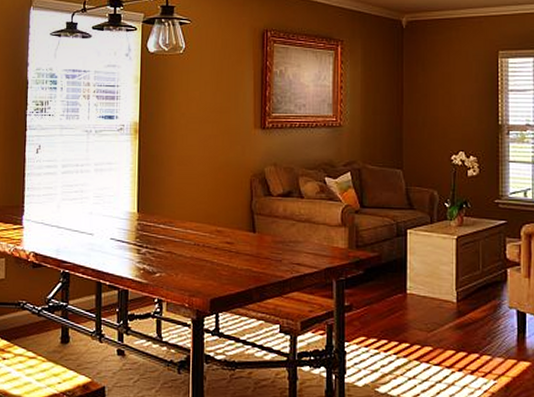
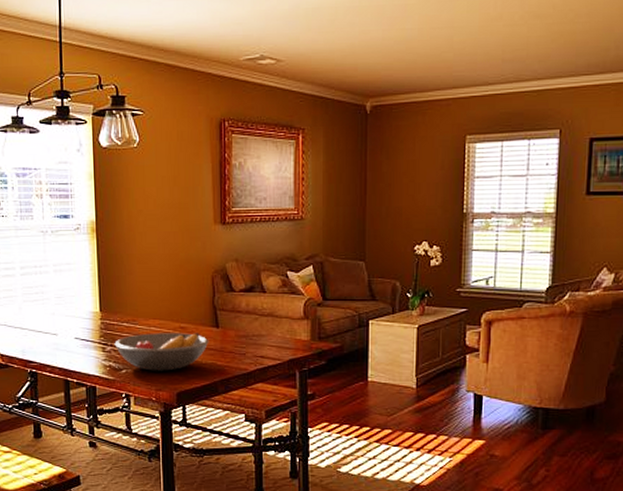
fruit bowl: none [150,235,245,276] -> present [114,333,209,371]

